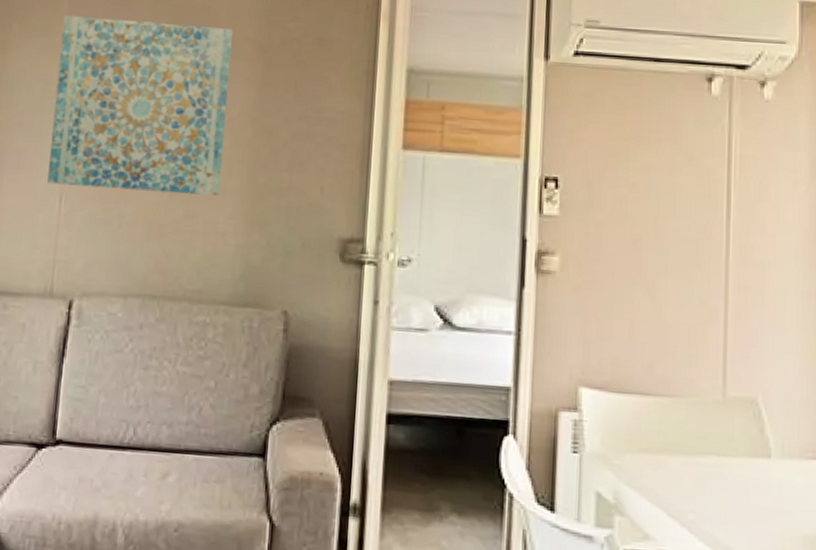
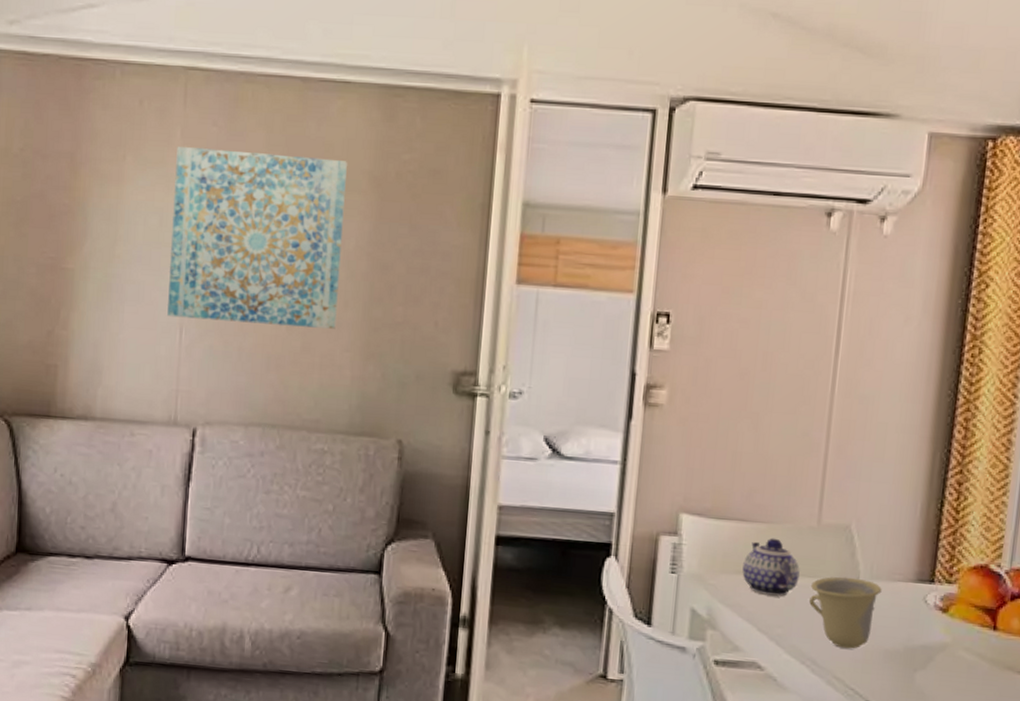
teapot: none [648,413,708,477] -> present [742,538,800,596]
cup: none [721,454,796,536] -> present [809,576,882,649]

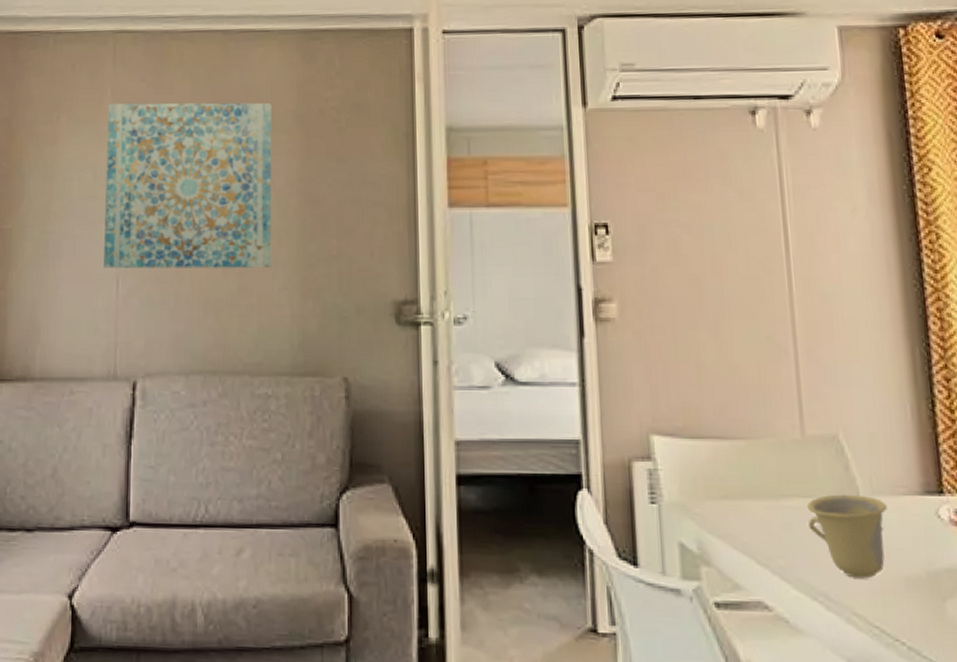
teapot: present [742,538,800,596] -> none [728,455,793,522]

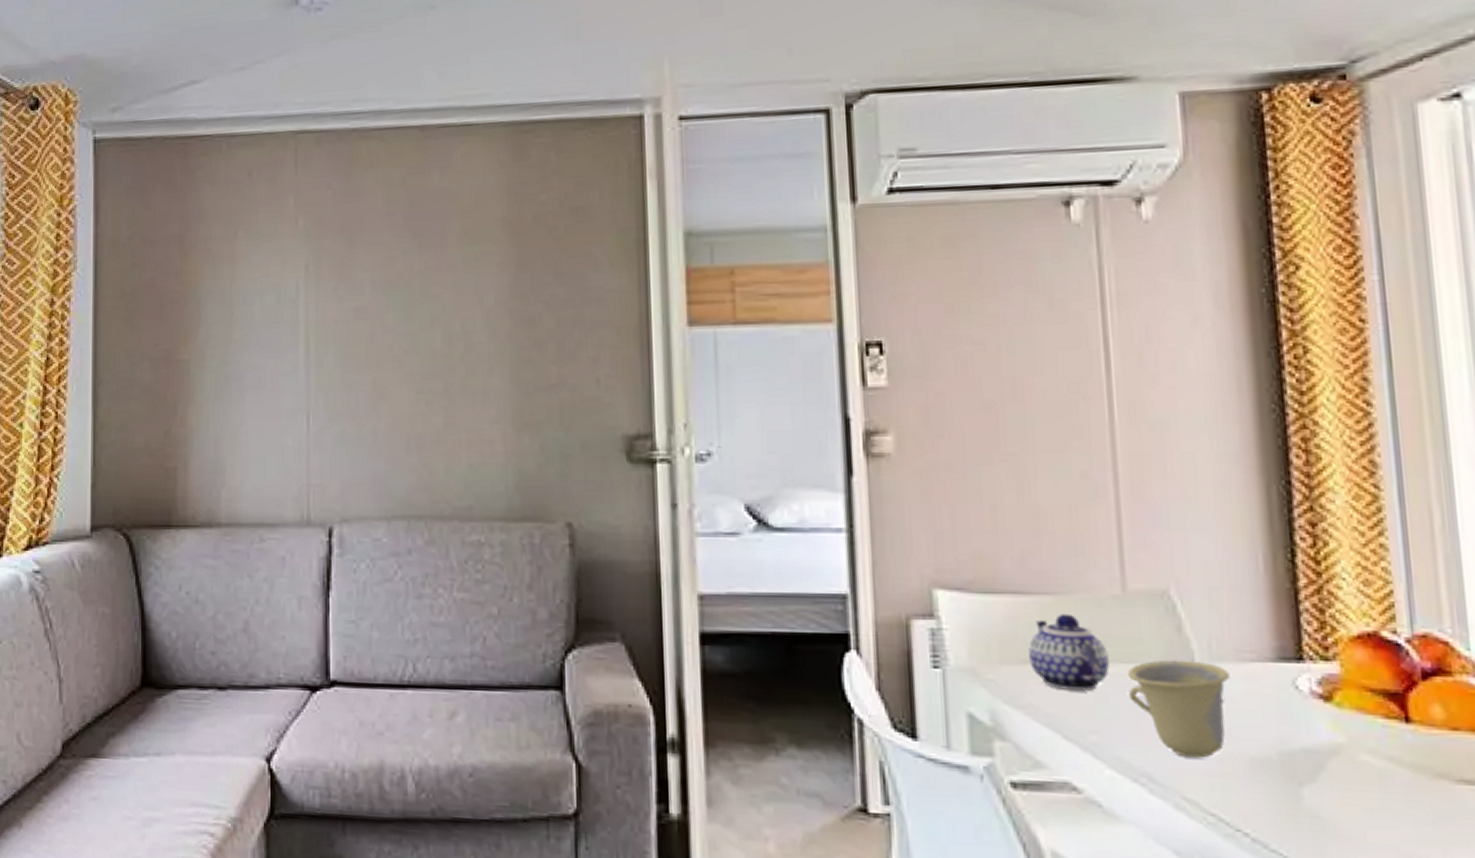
wall art: present [103,102,271,269] -> none [291,209,481,402]
teapot: none [728,455,793,522] -> present [1028,613,1110,691]

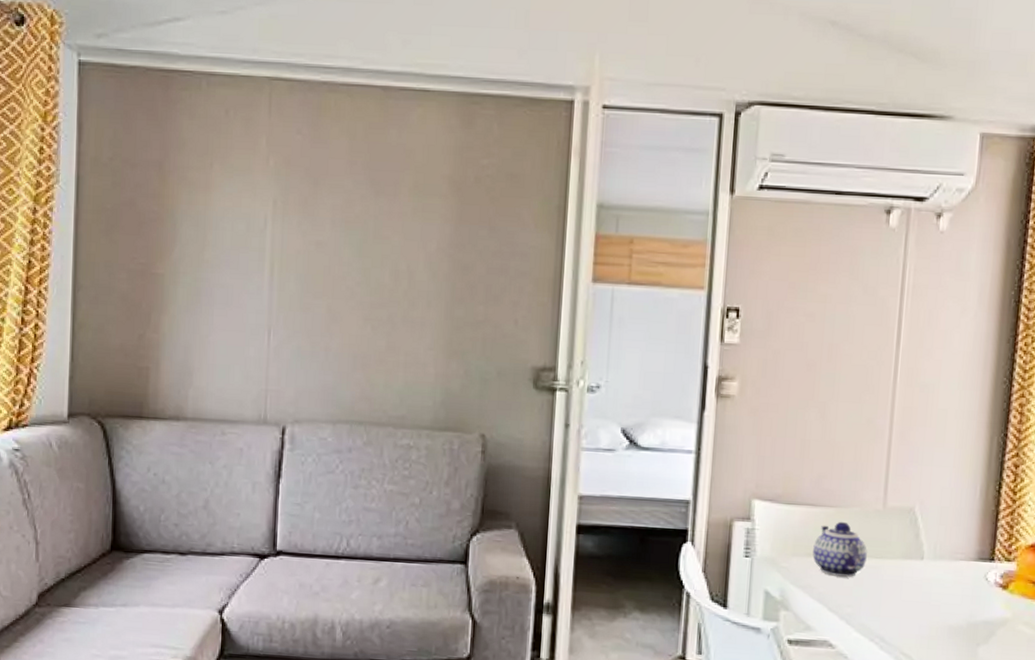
cup: present [1128,659,1230,758] -> none [877,557,945,626]

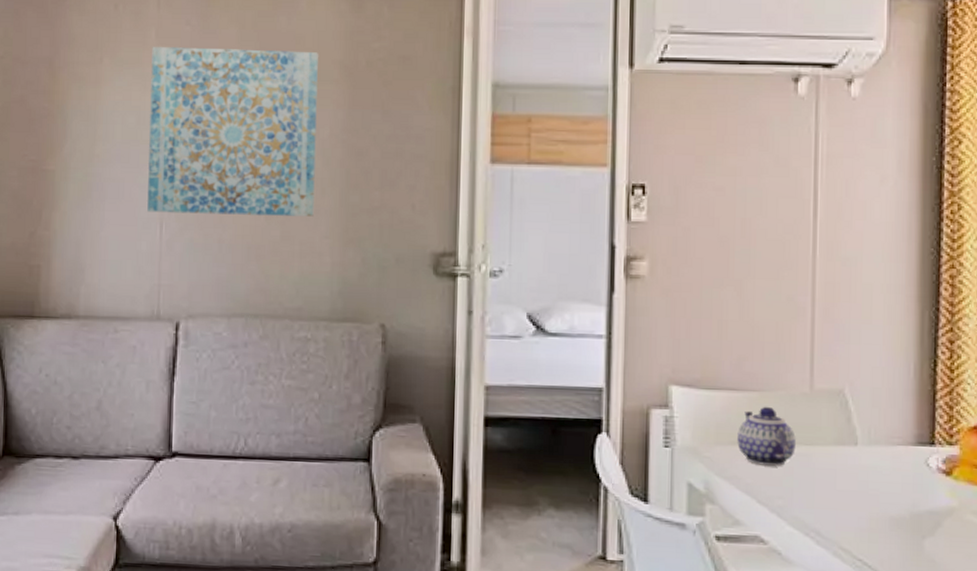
wall art: none [256,153,428,328] -> present [147,46,318,217]

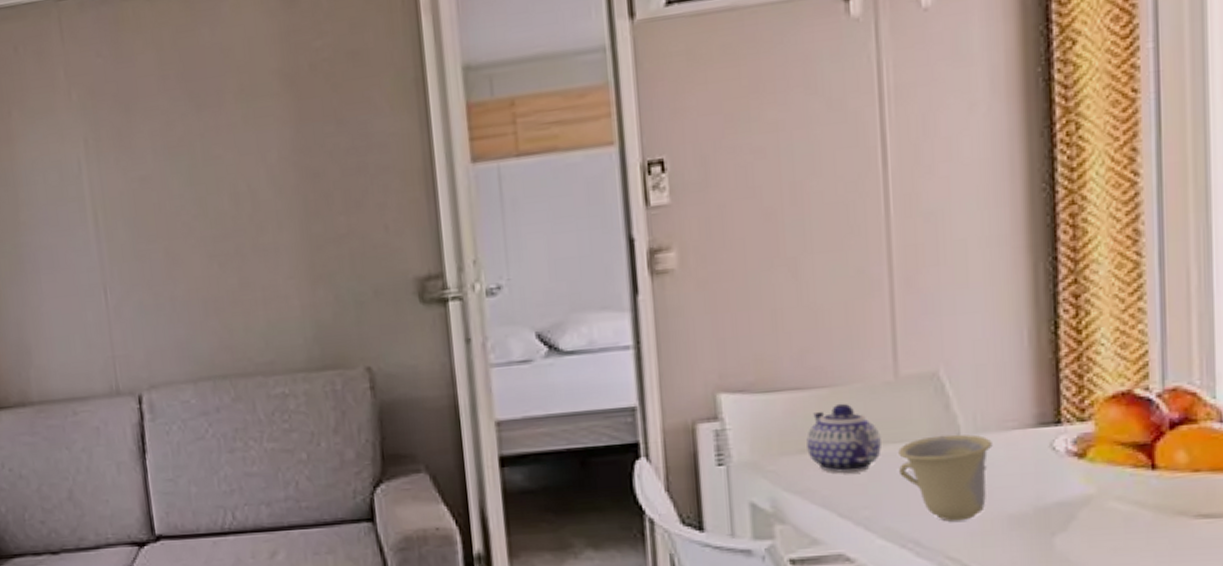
wall art: present [147,46,318,217] -> none [63,63,273,278]
cup: none [808,443,882,518] -> present [898,434,993,522]

